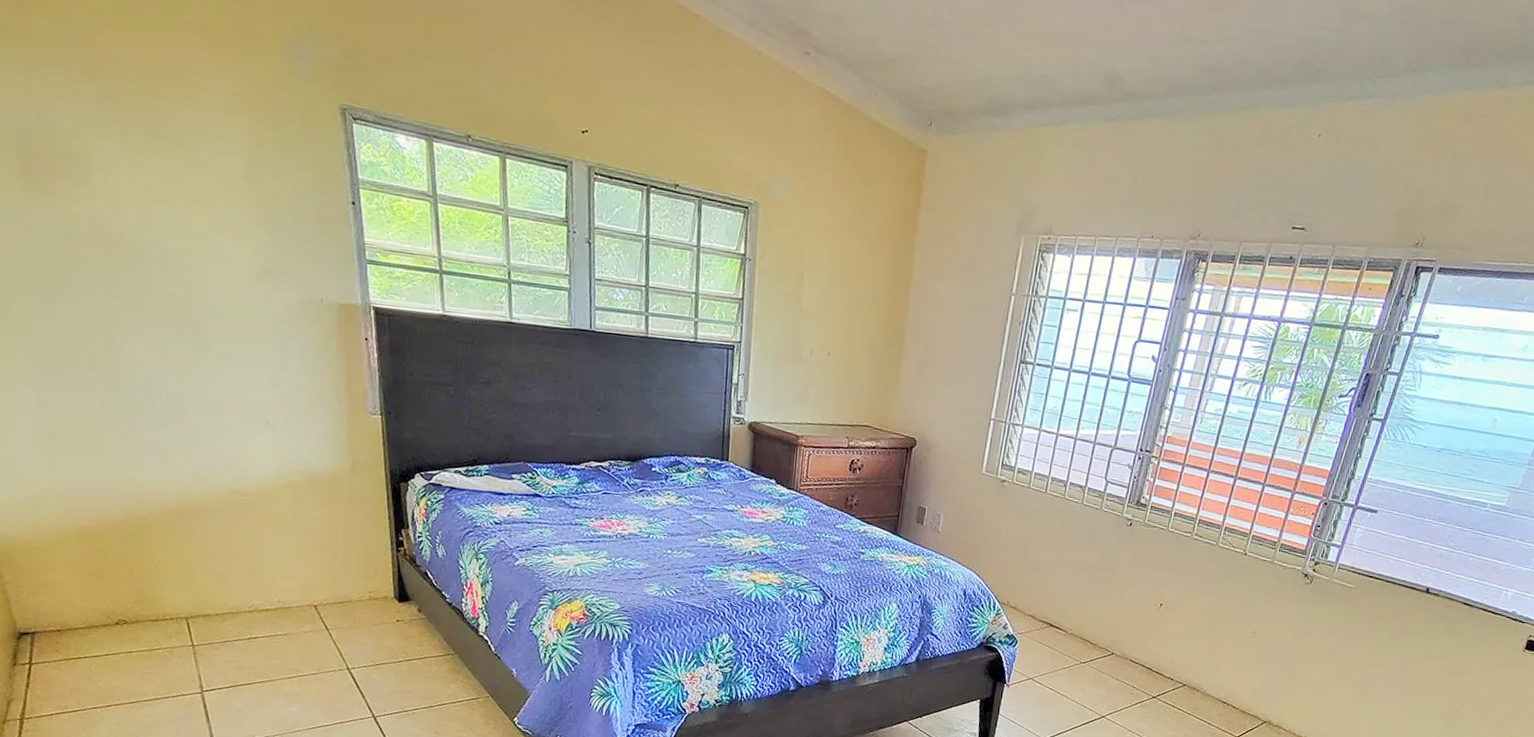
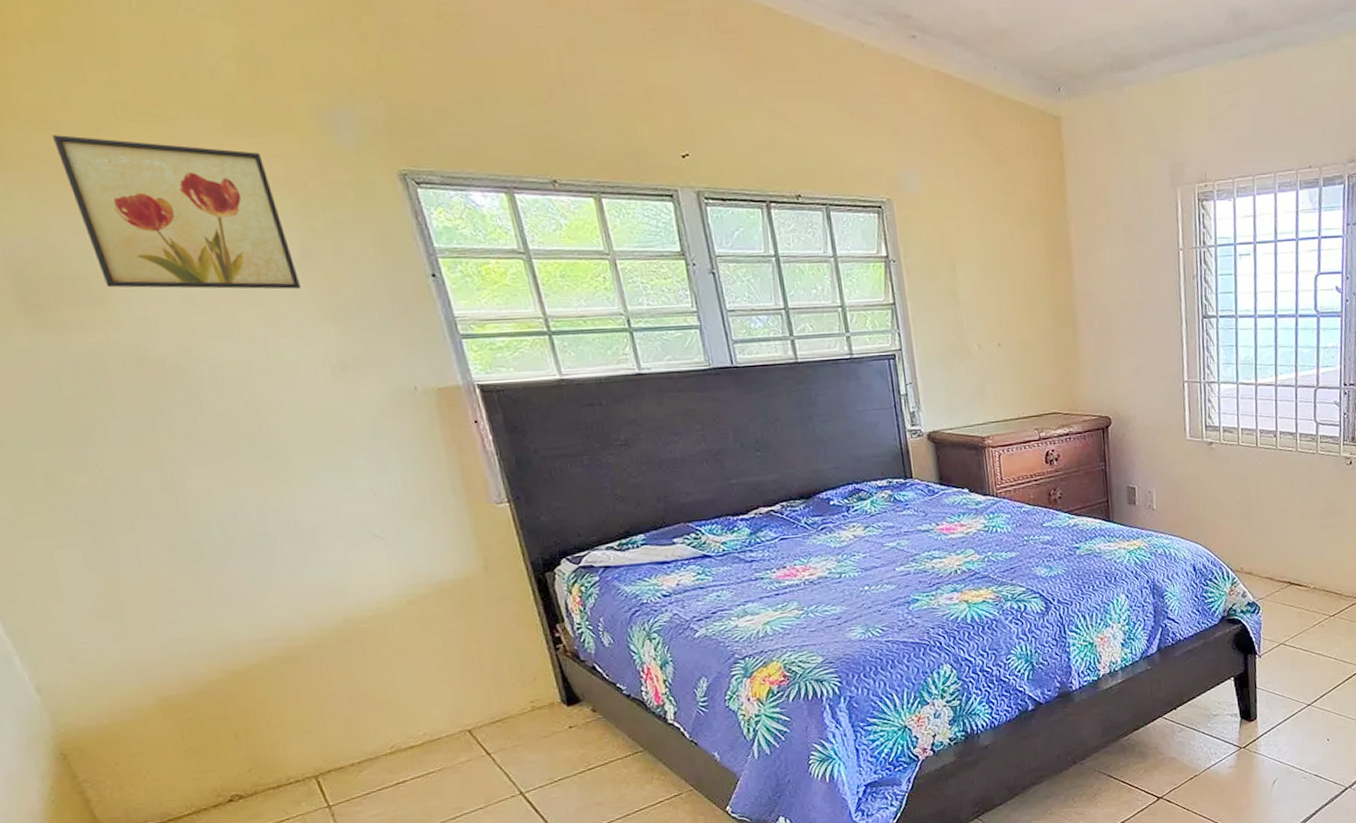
wall art: none [66,27,244,196] -> present [51,135,302,290]

